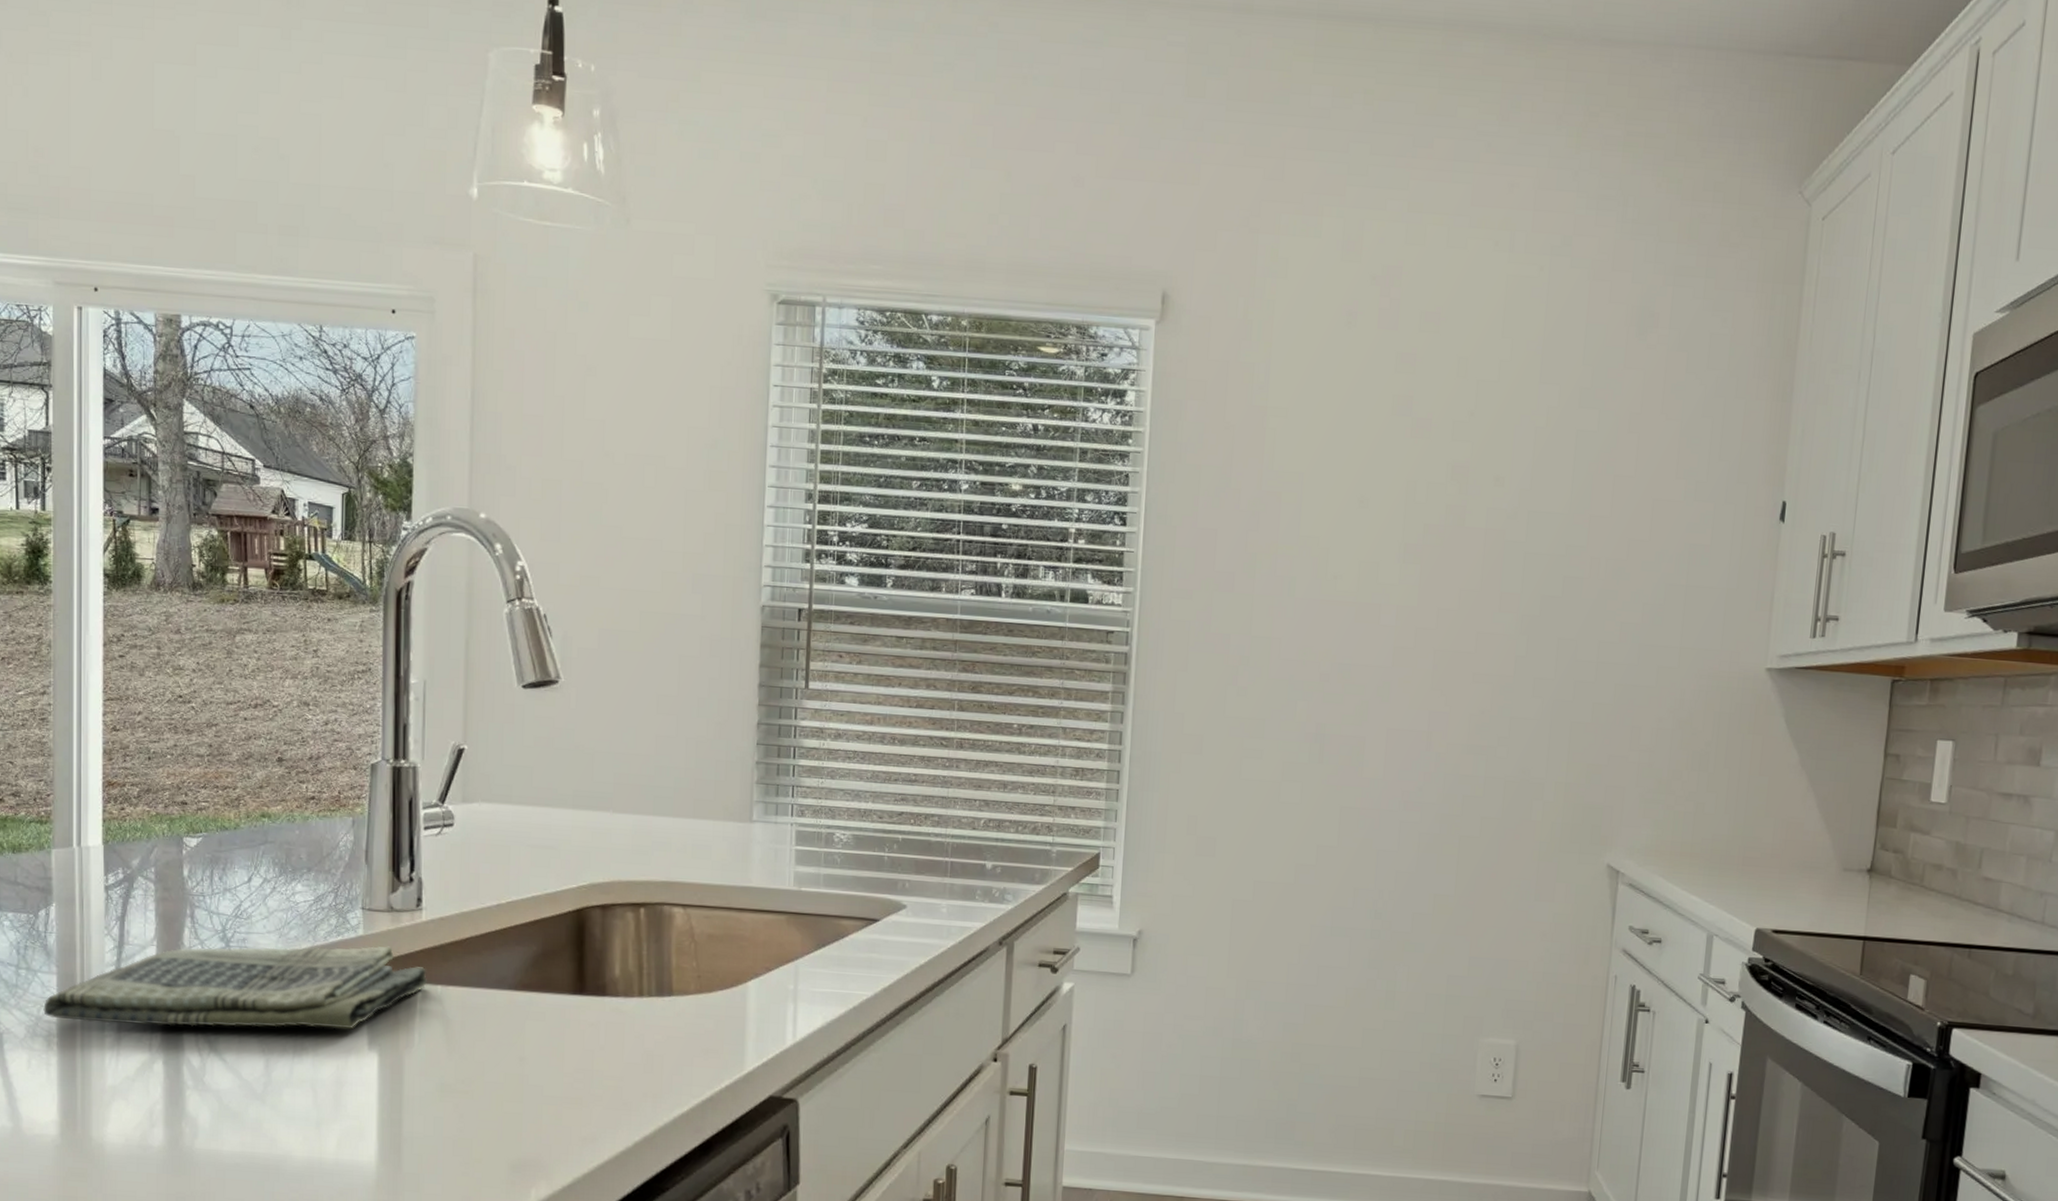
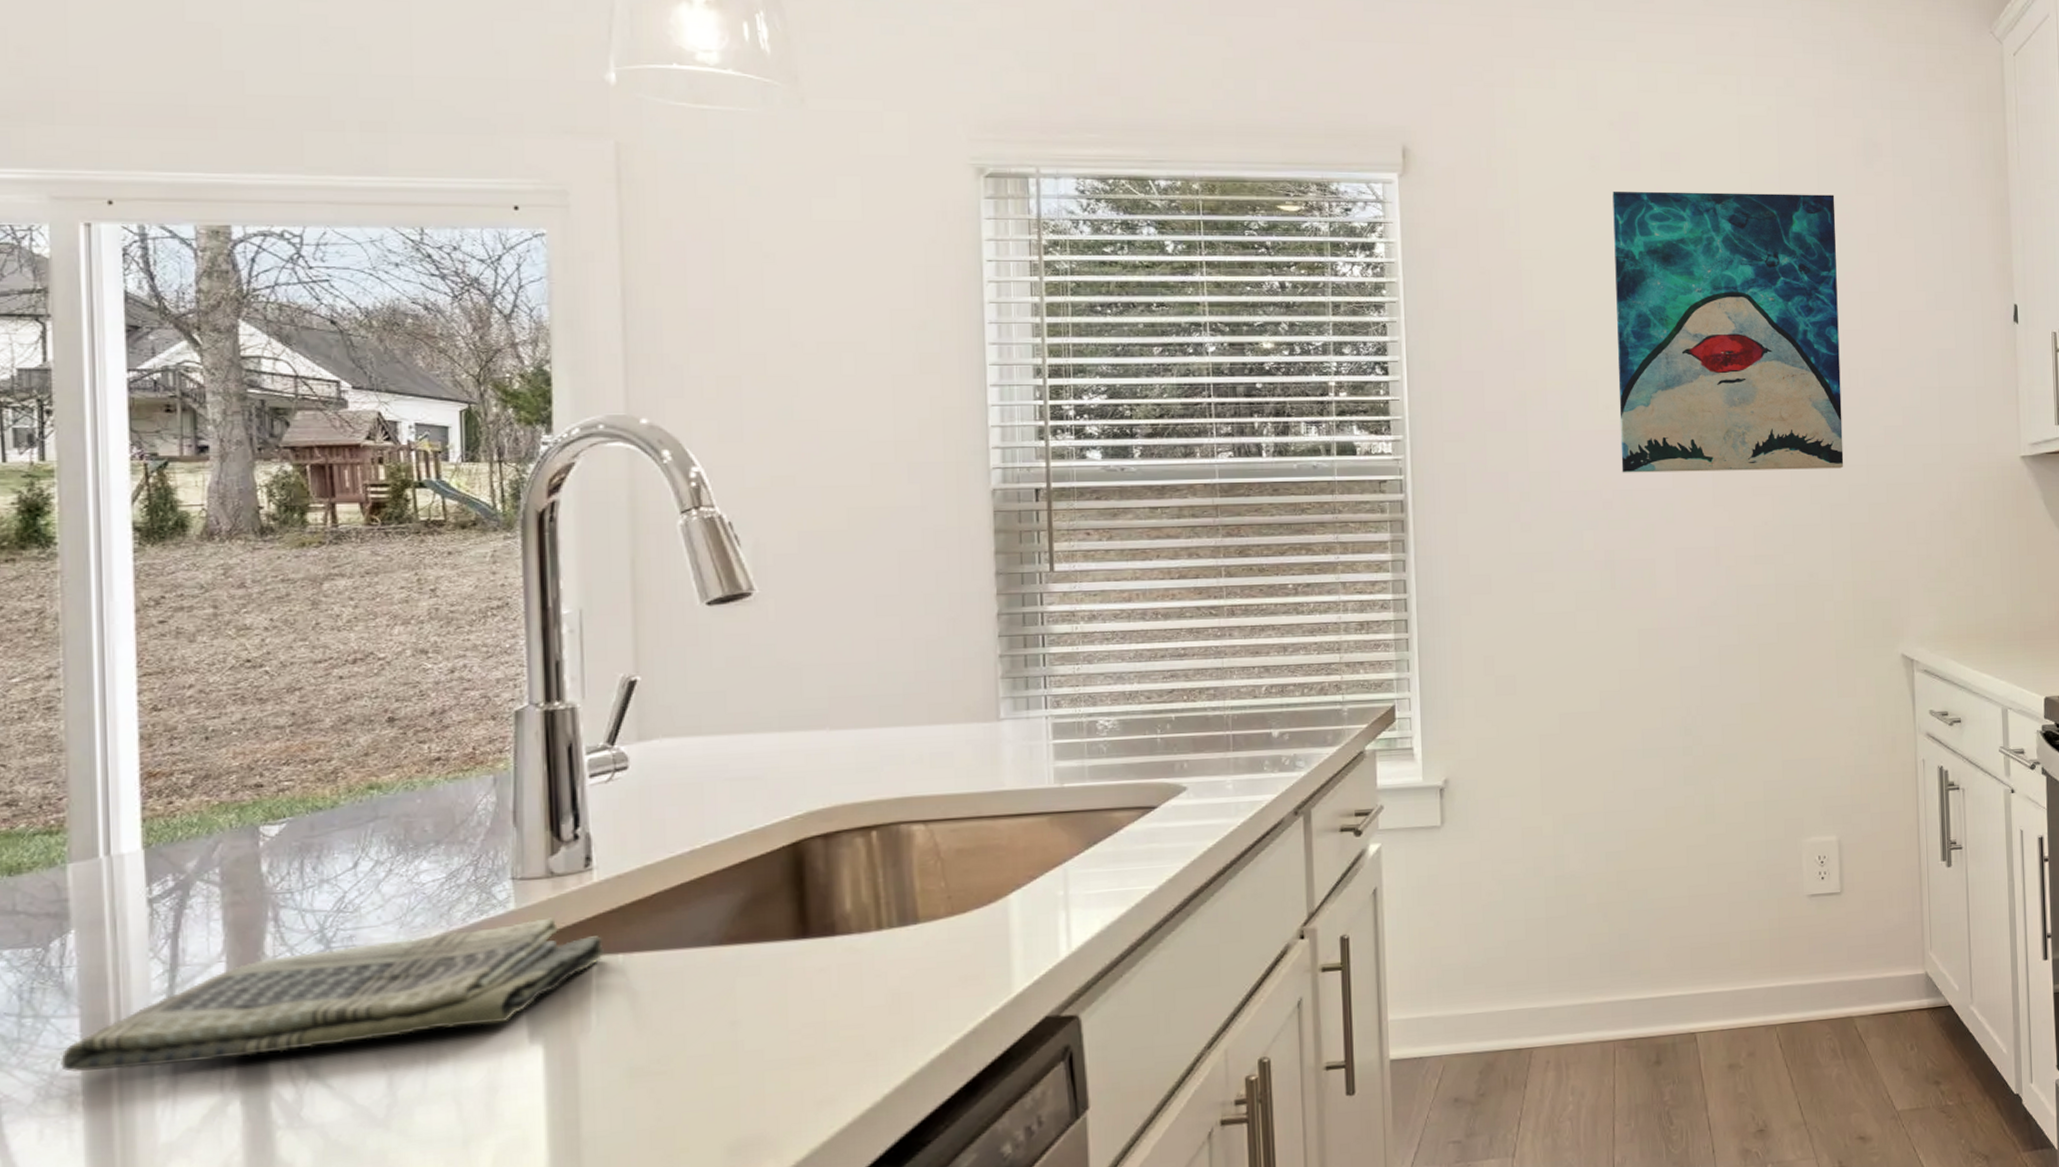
wall art: none [1342,350,1600,663] -> present [1612,191,1844,473]

